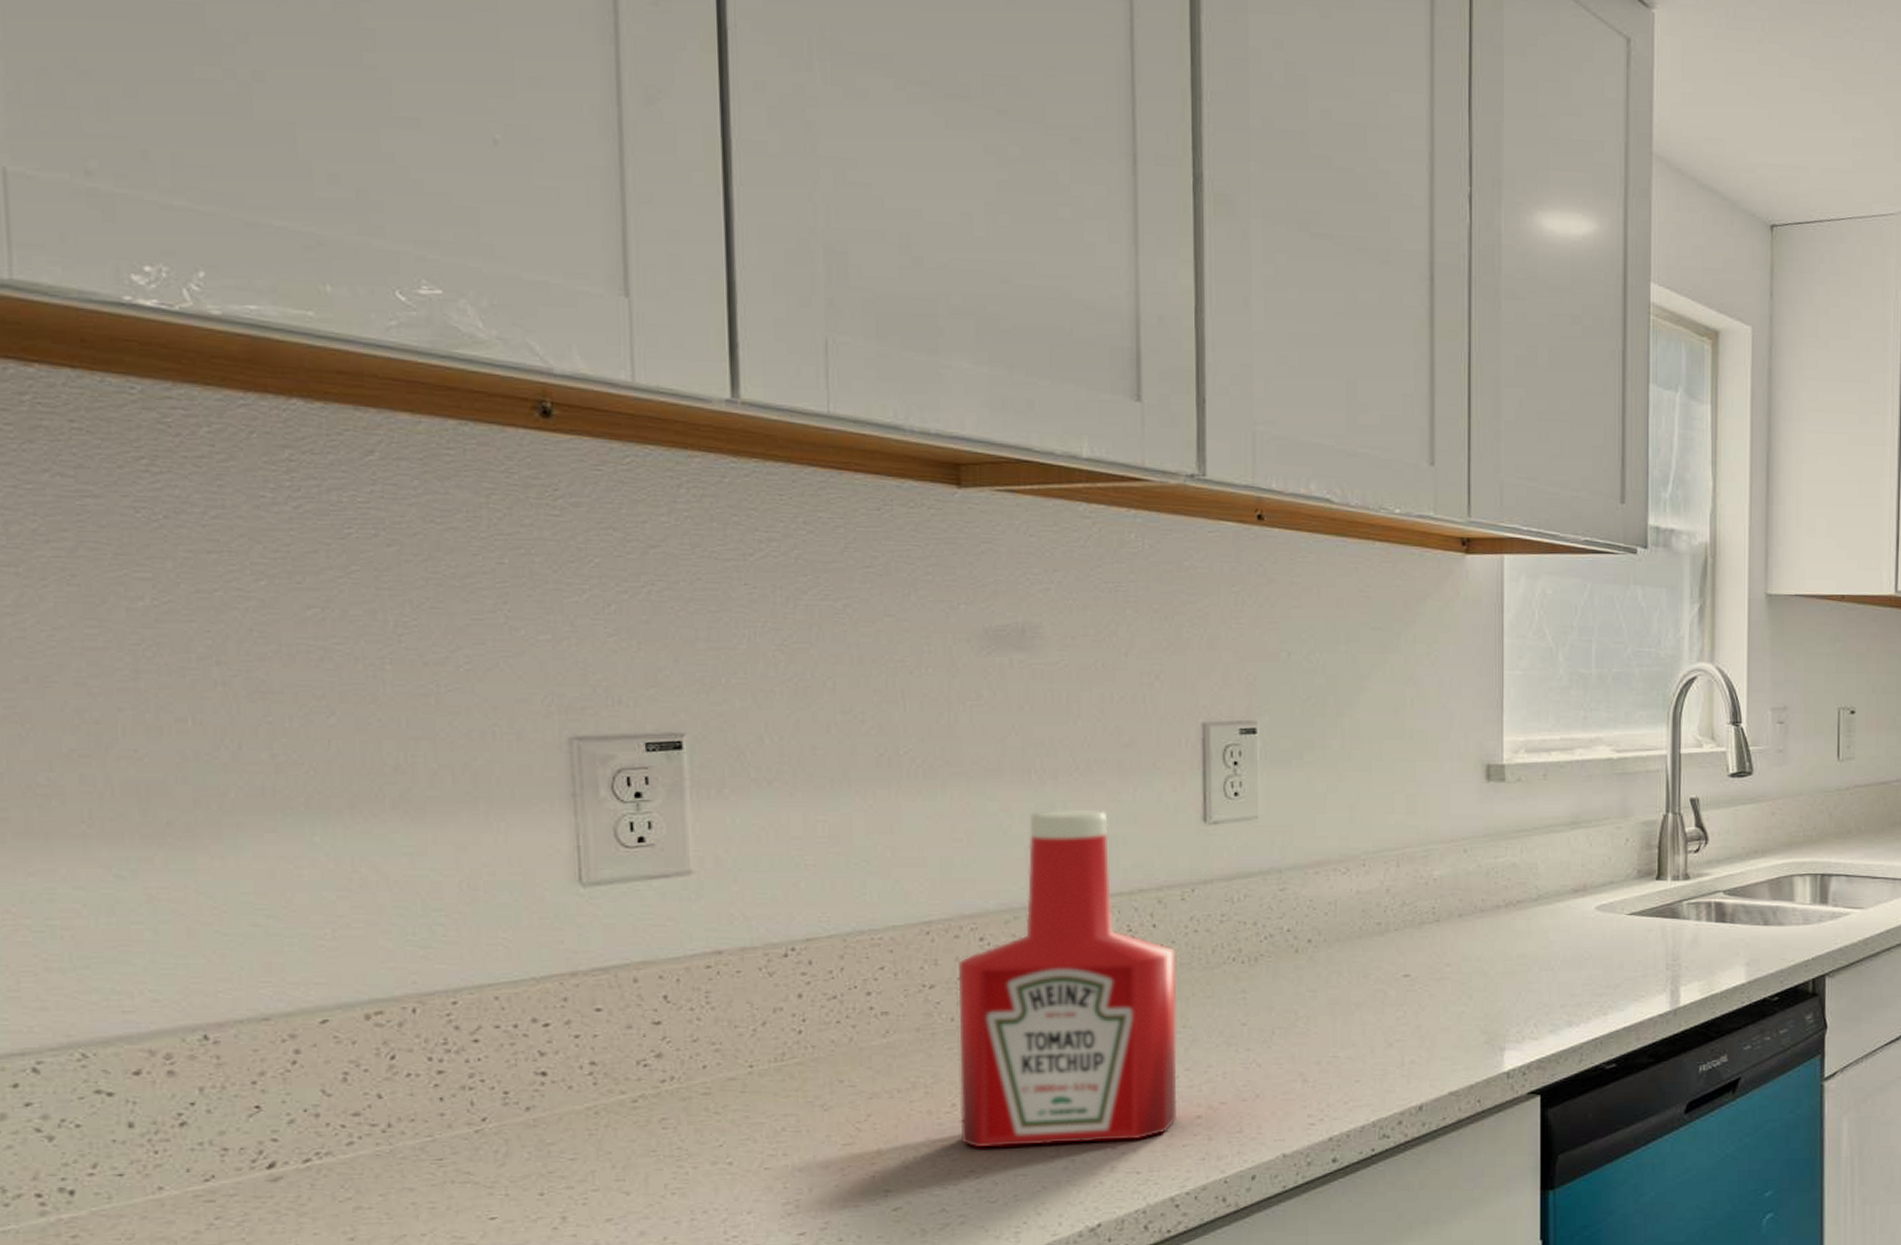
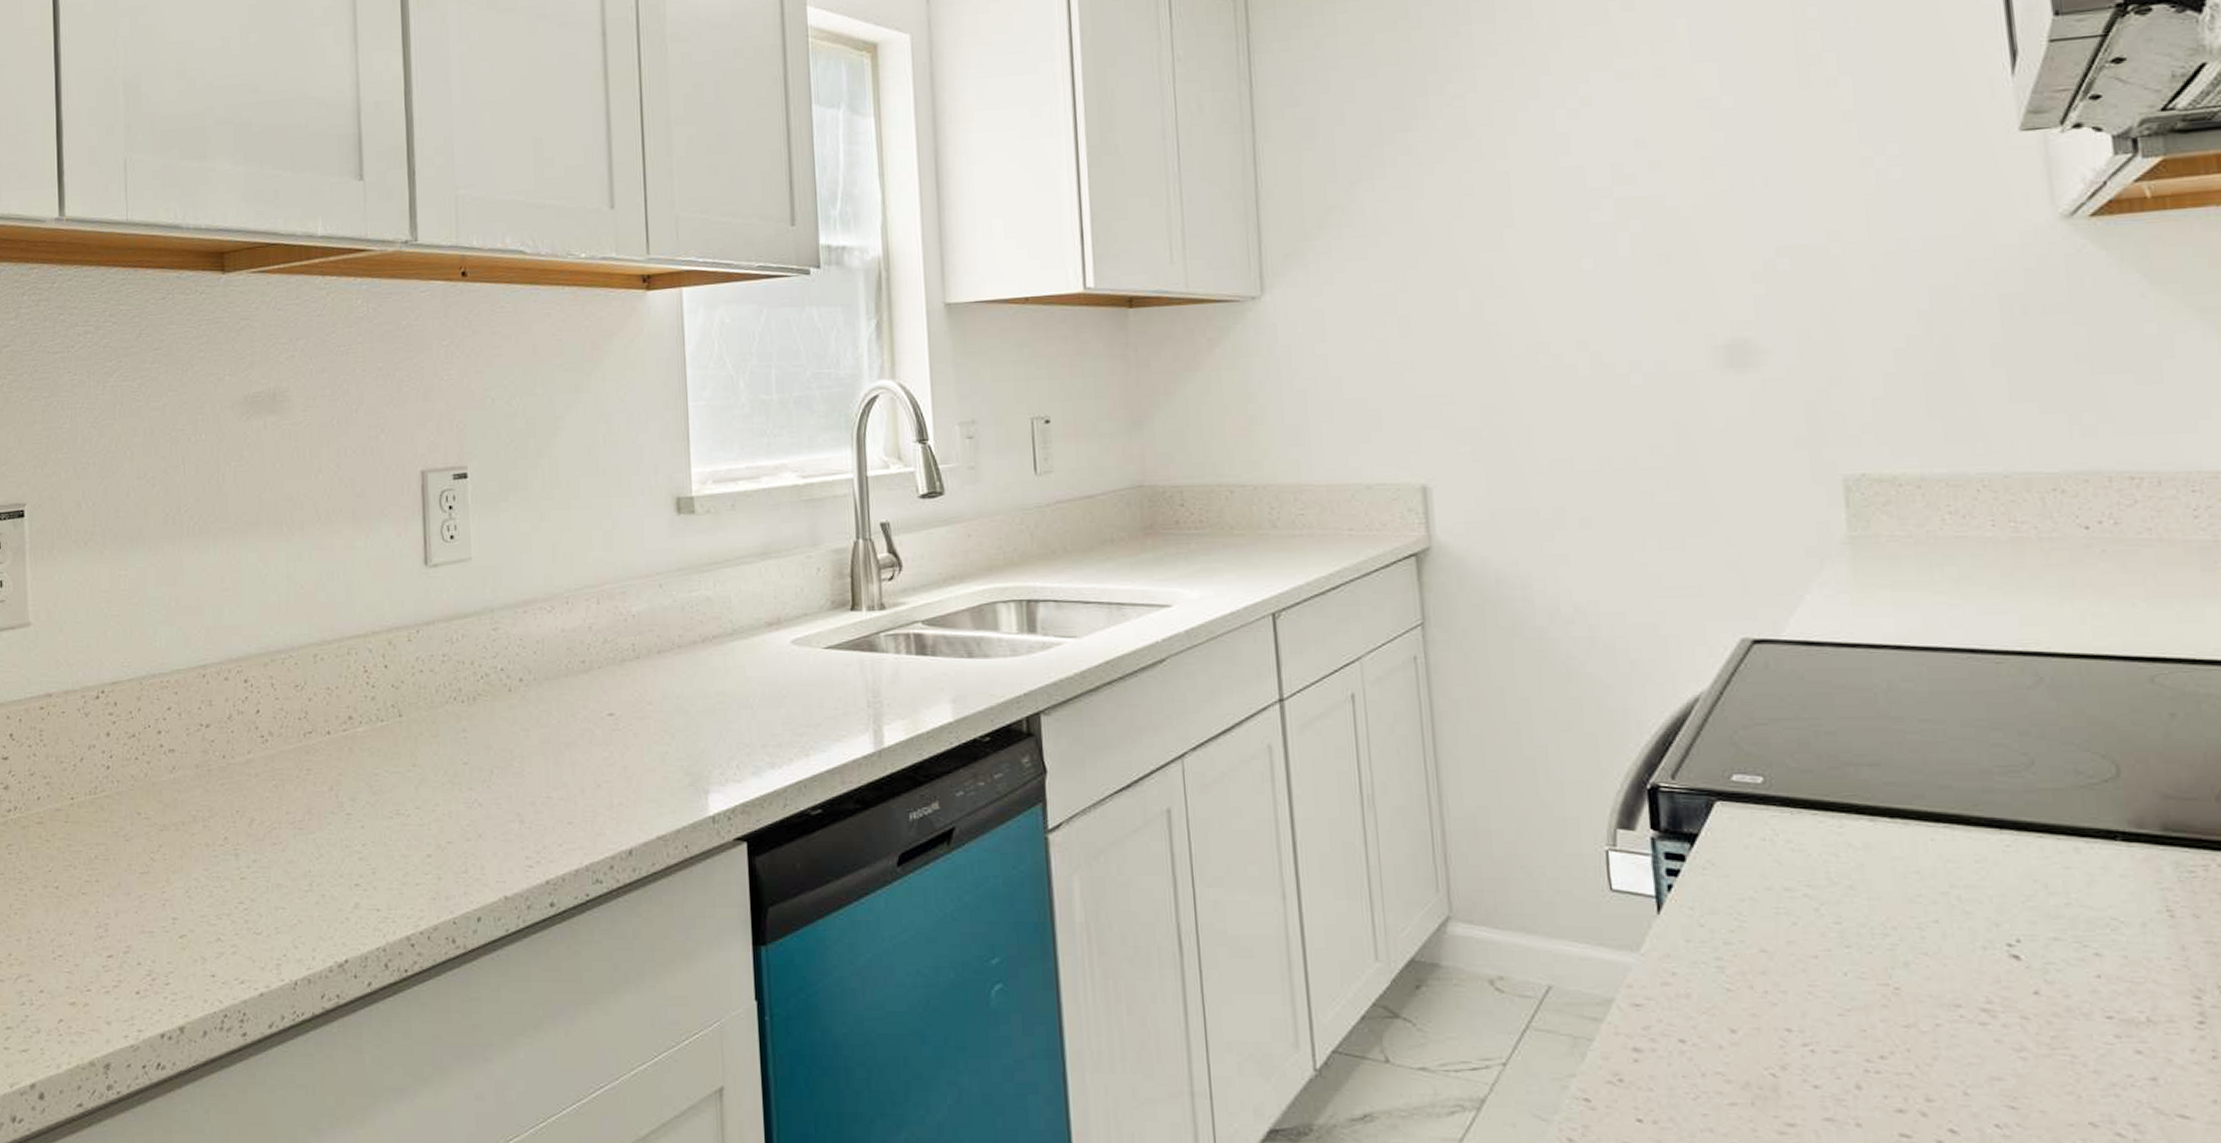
ketchup bottle: present [957,810,1177,1148] -> none [227,558,410,881]

